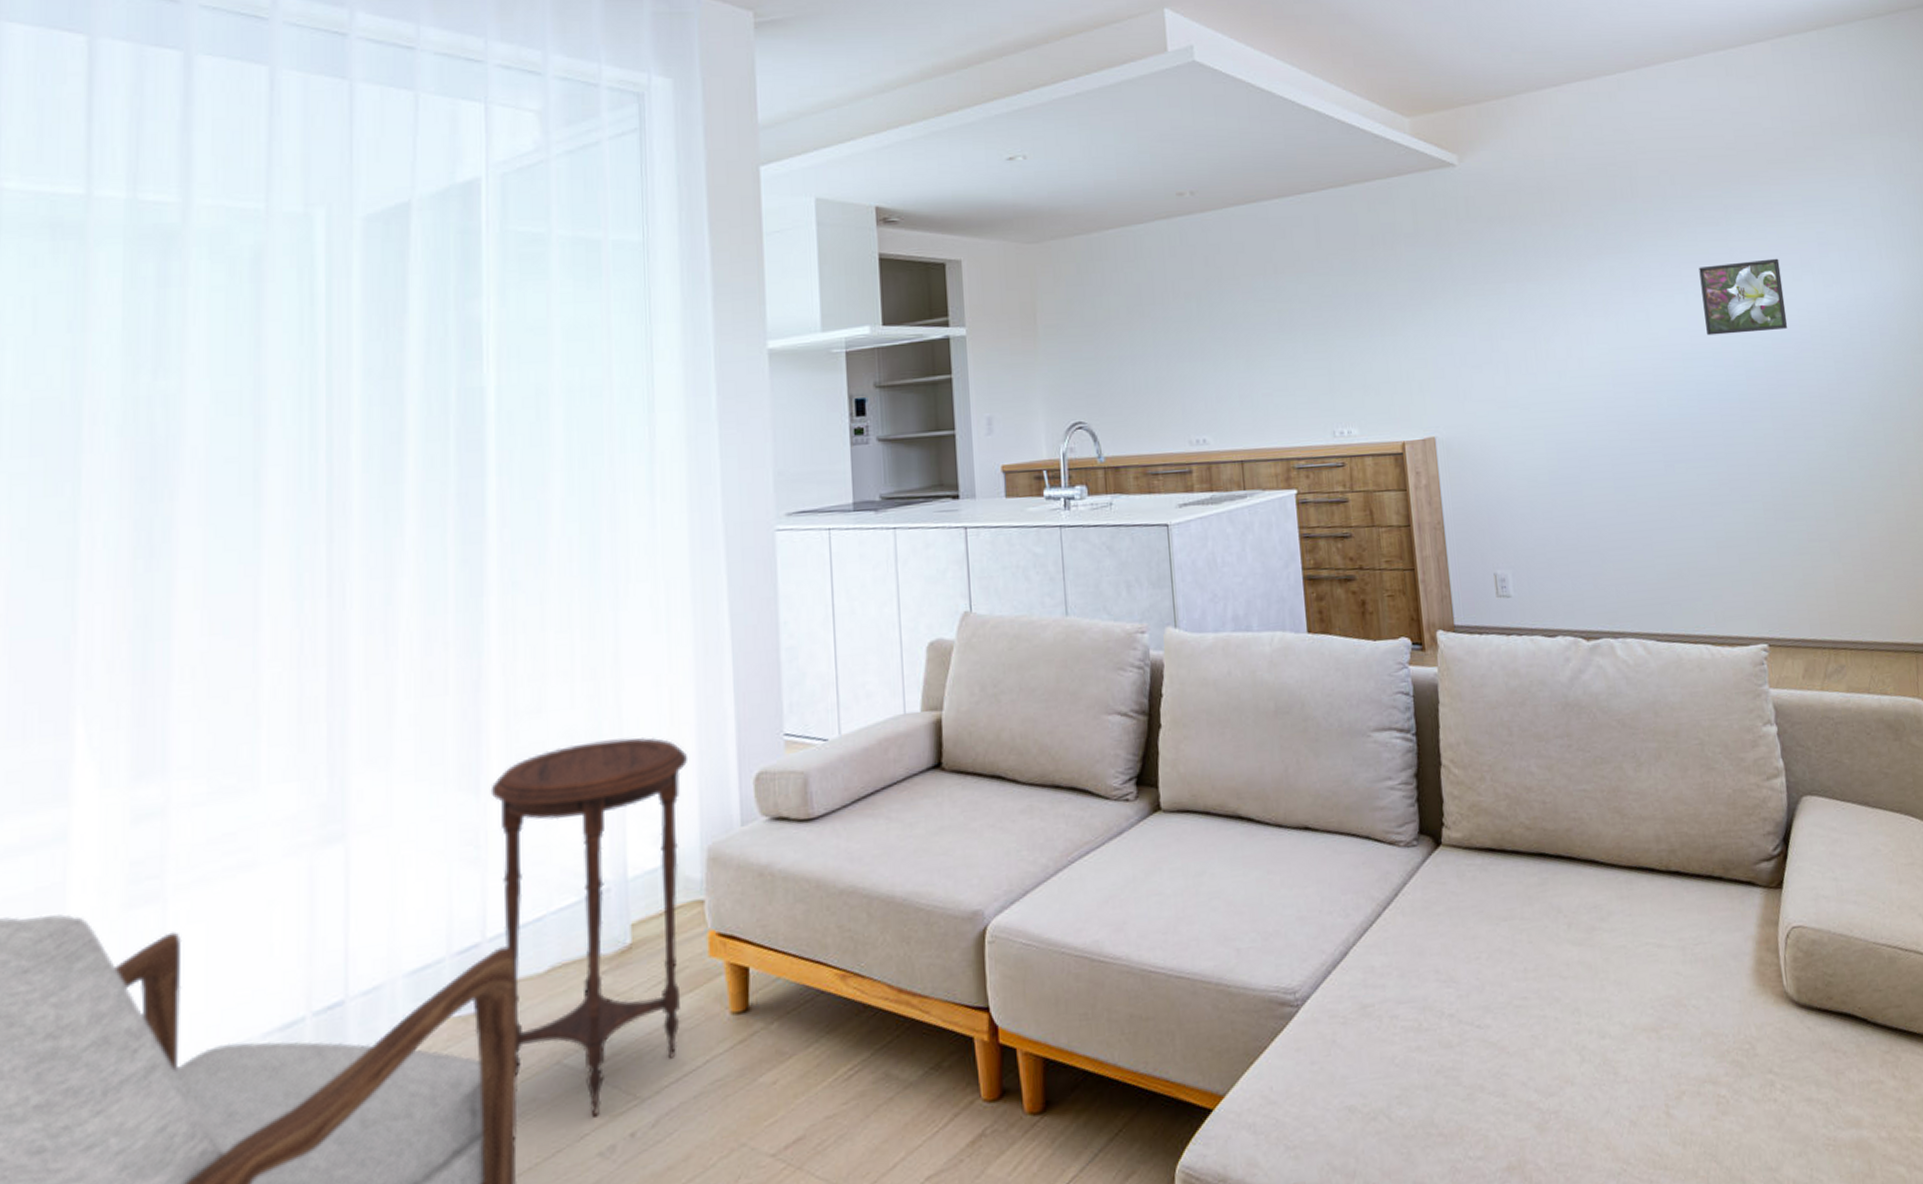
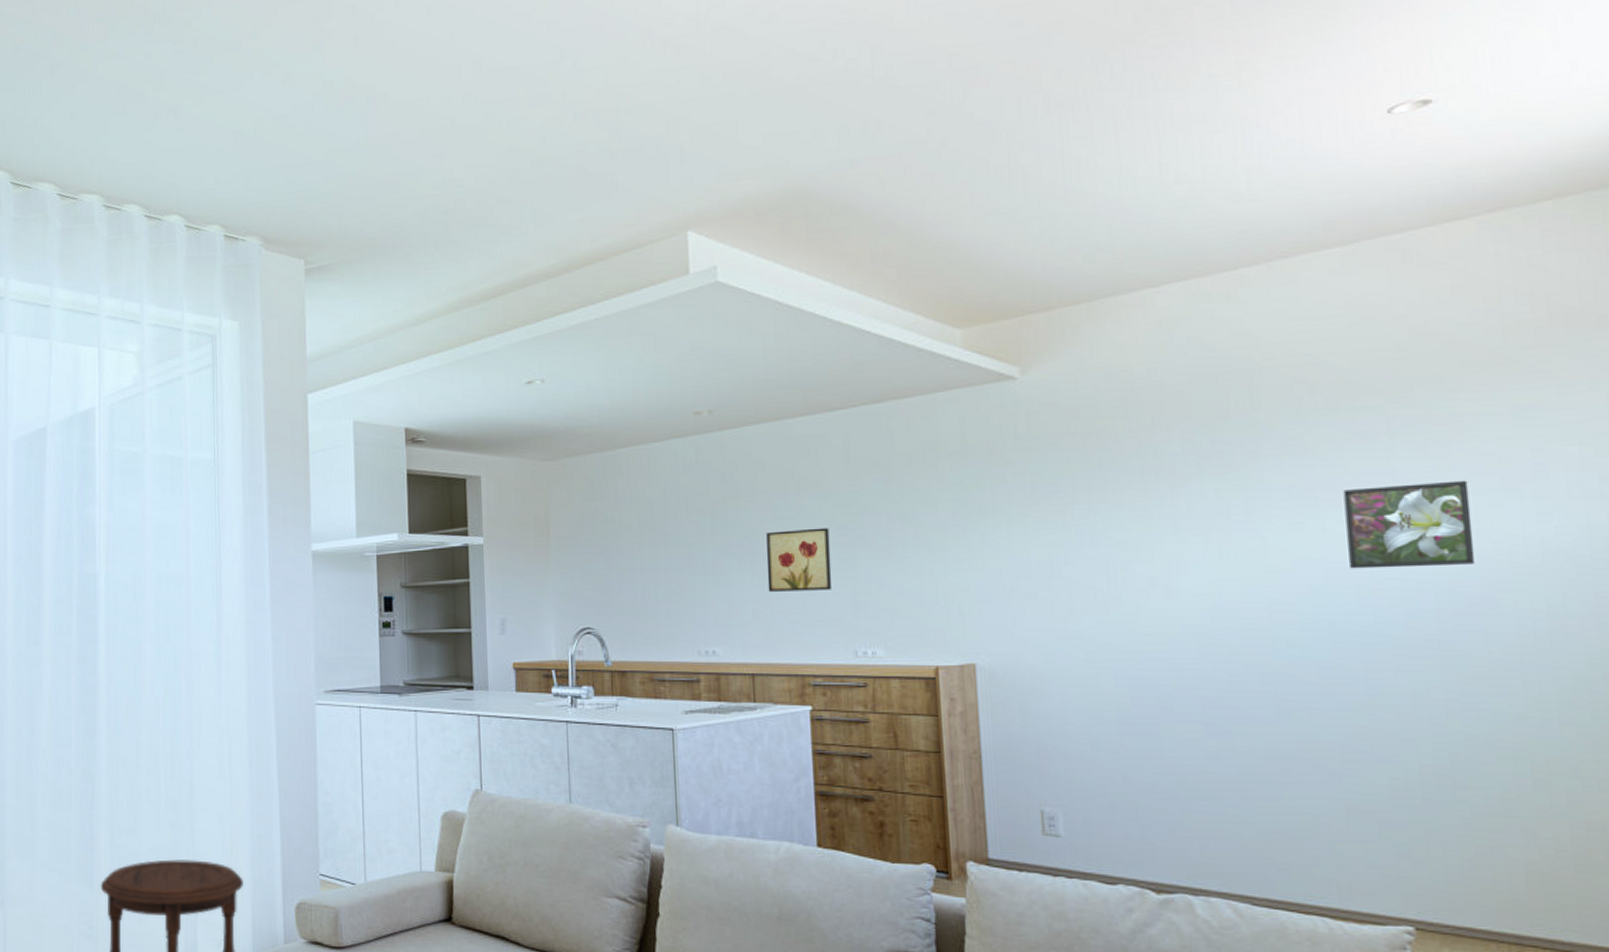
wall art: none [1249,309,1311,376] -> present [766,527,833,592]

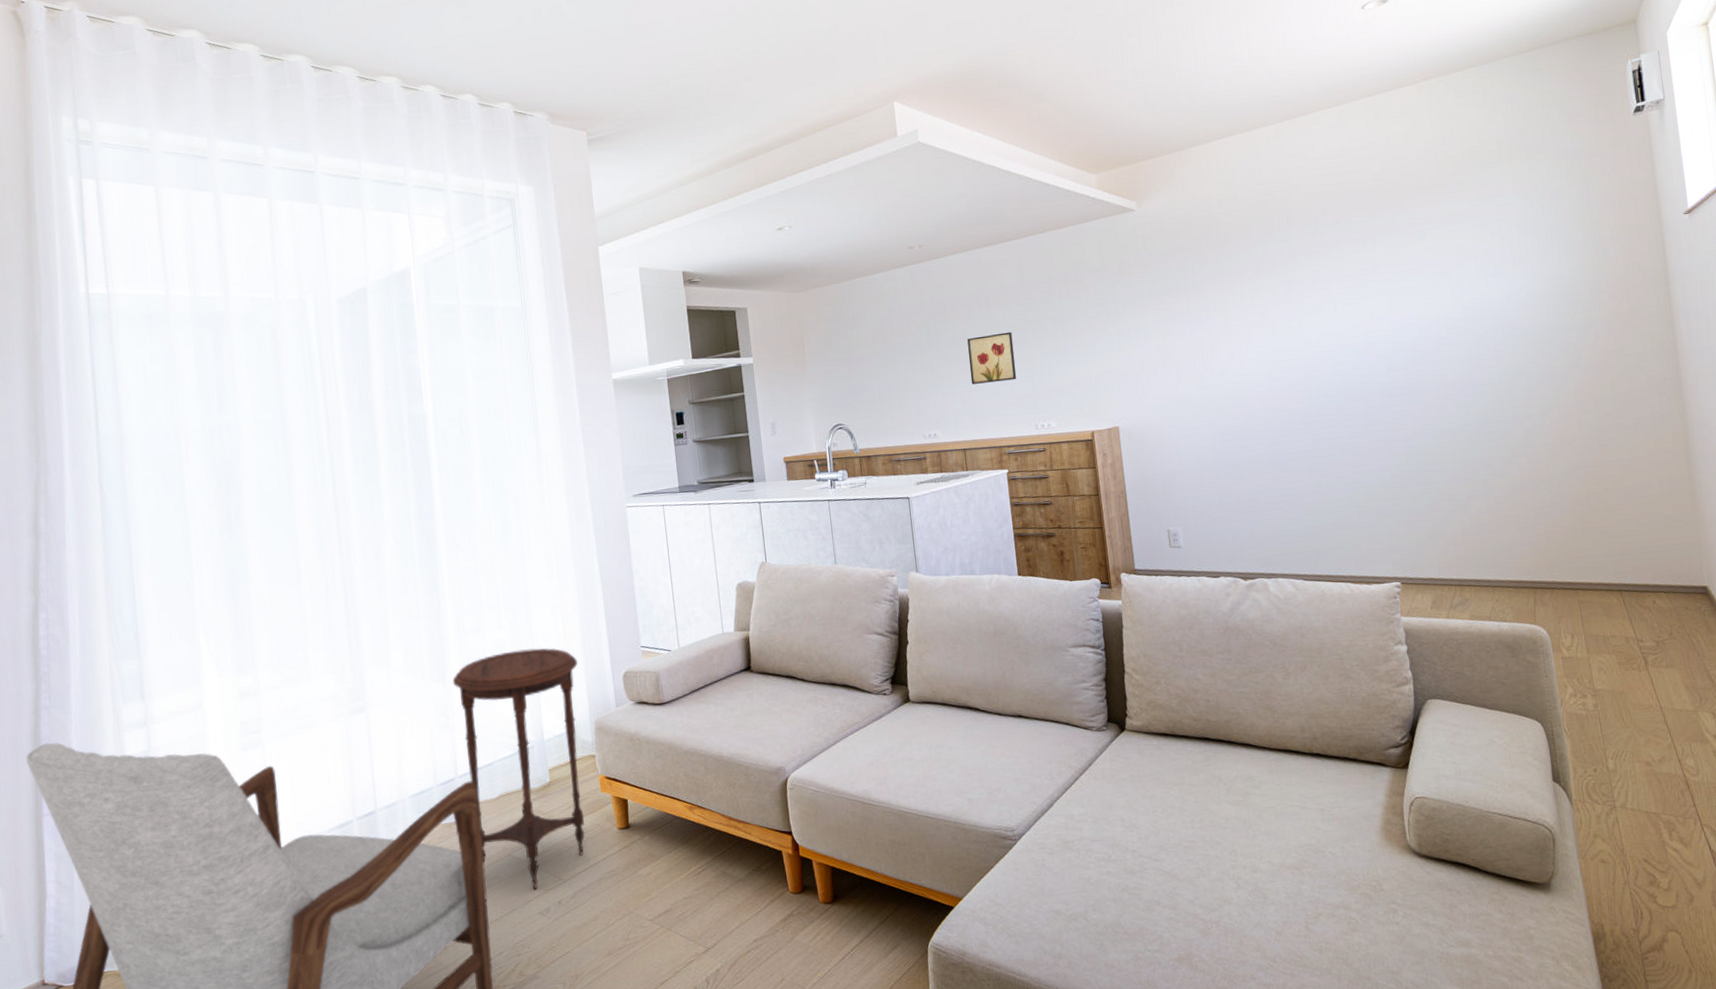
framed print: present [1343,480,1476,569] -> none [1346,270,1426,337]

